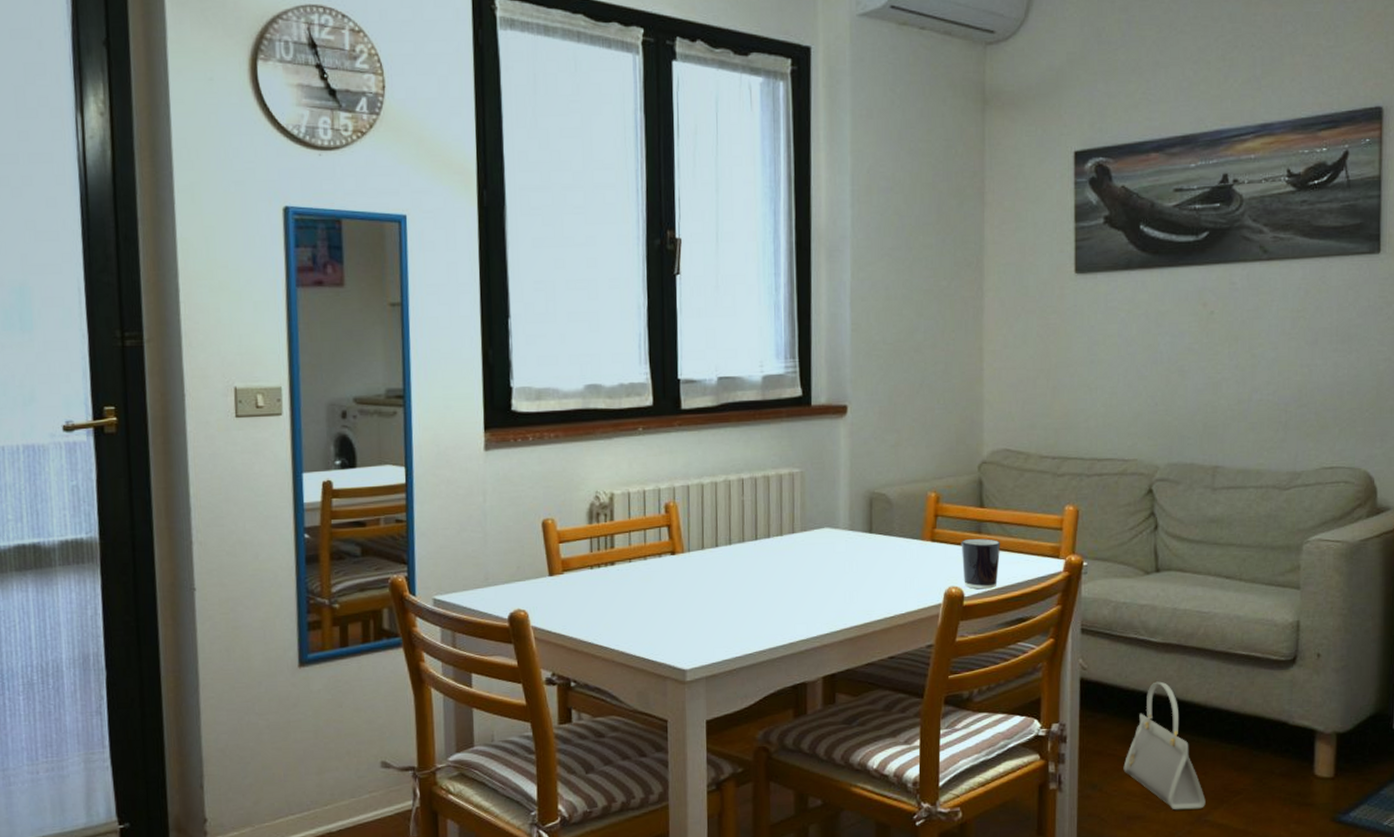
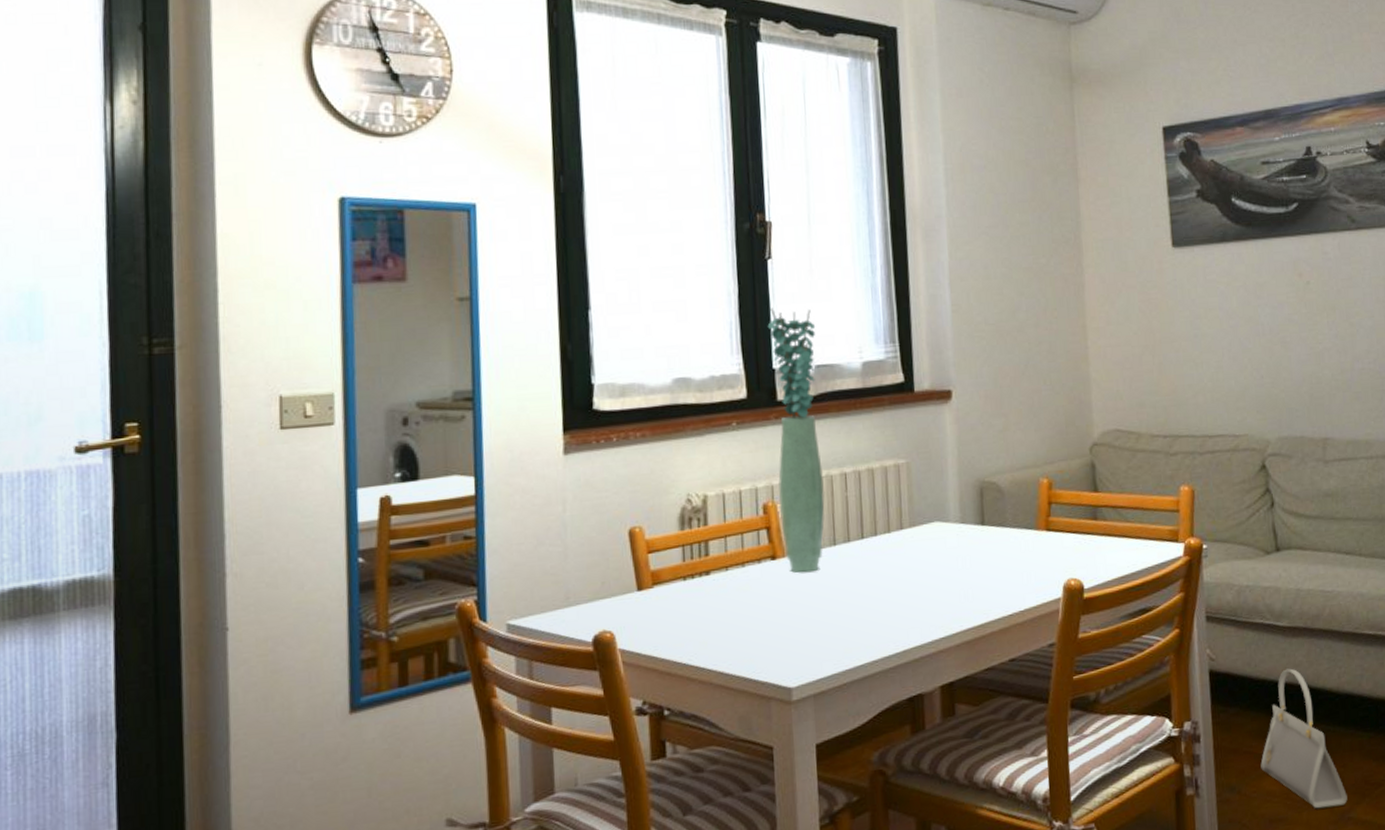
vase: none [674,321,723,568] -> present [767,308,825,574]
mug: present [961,538,1001,590] -> none [1077,525,1118,580]

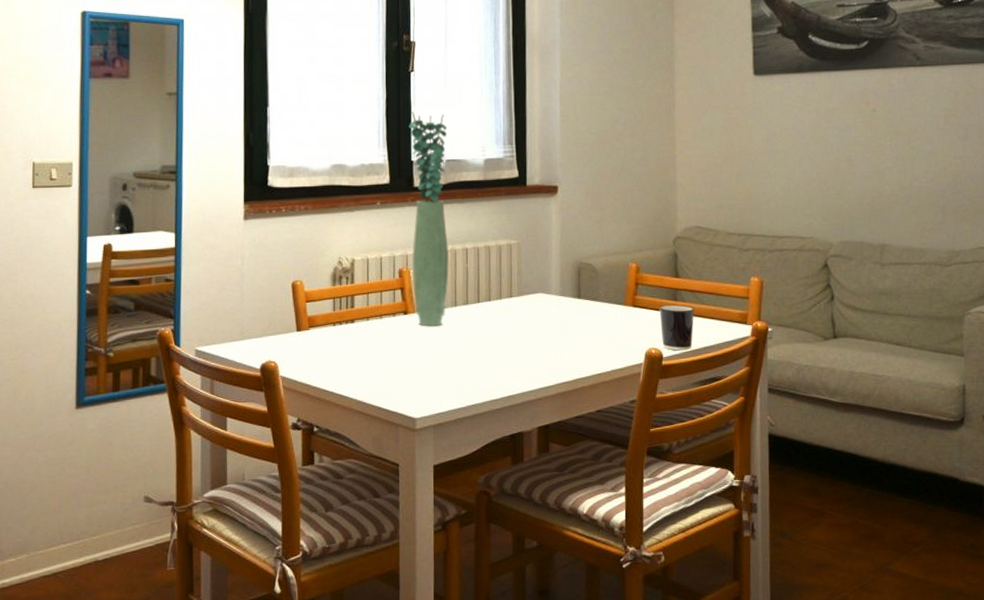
mug: none [1077,525,1118,580] -> present [659,304,695,351]
handbag: present [1260,668,1348,809] -> none [810,438,887,559]

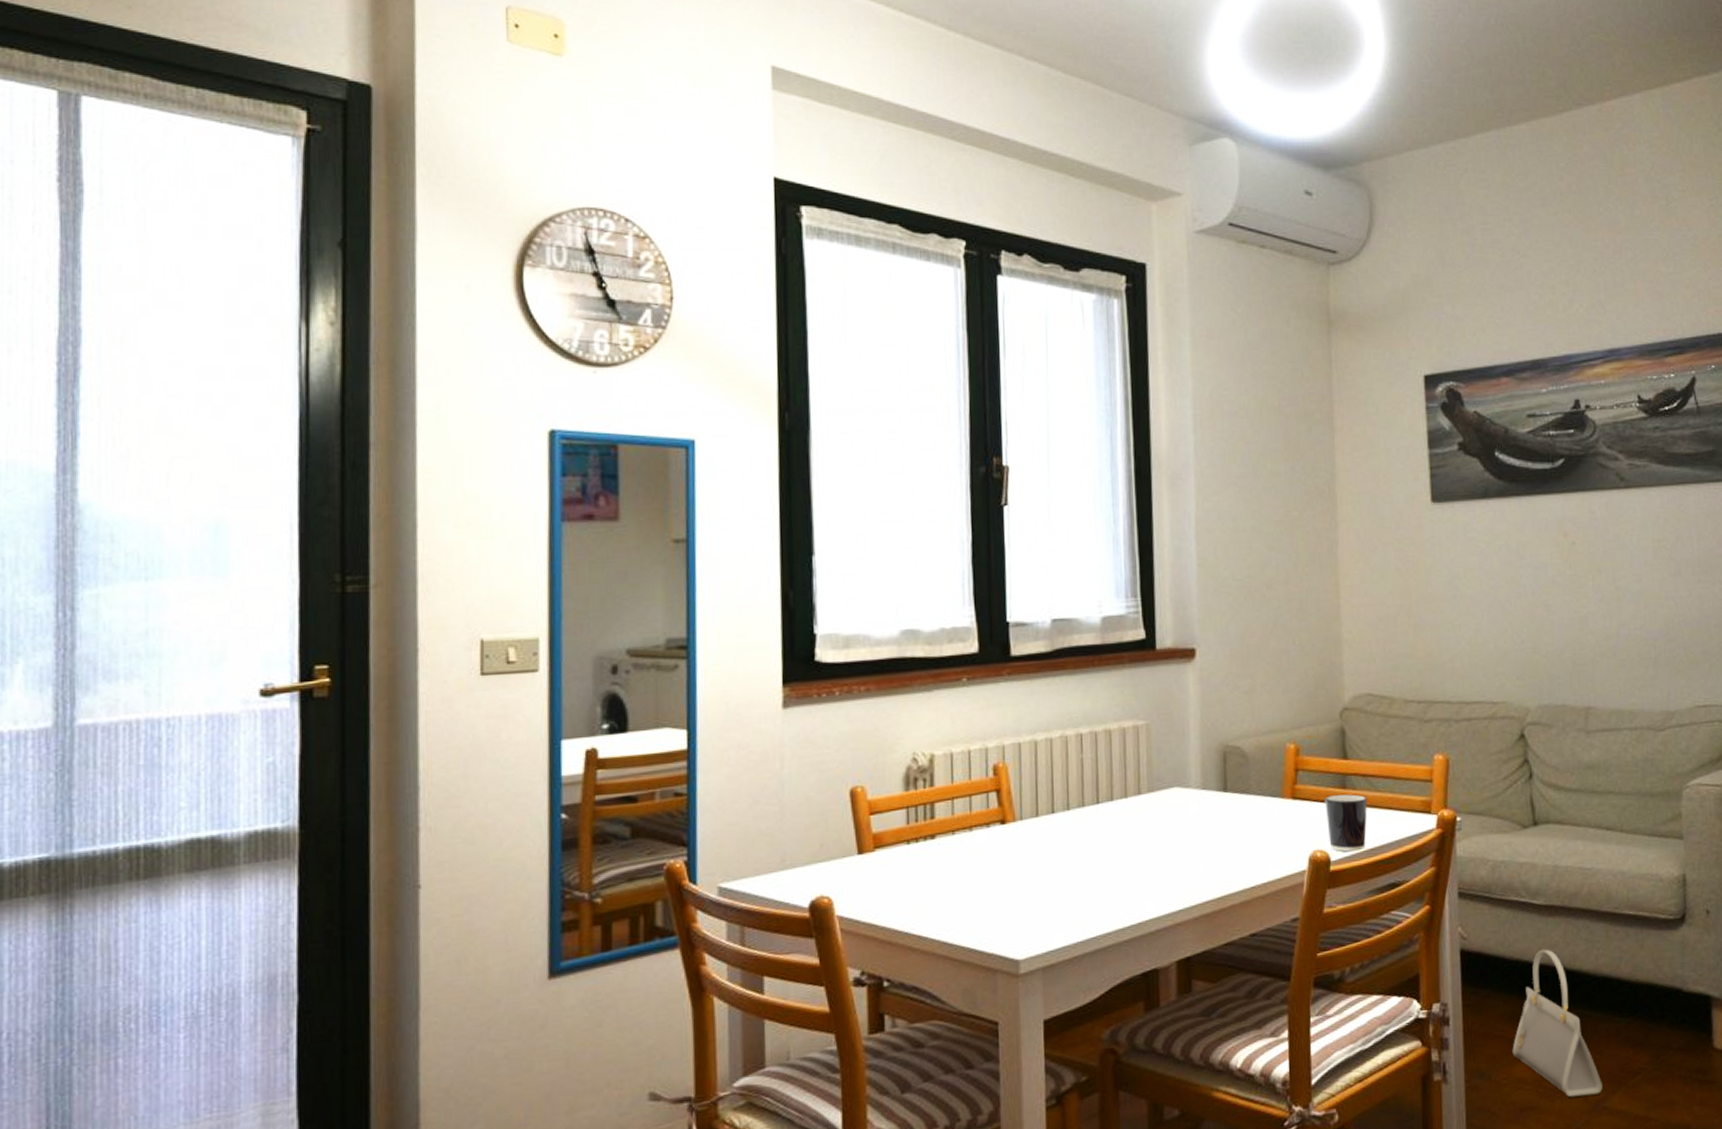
vase: present [408,111,449,327] -> none [1002,557,1059,839]
handbag: none [810,438,887,559] -> present [1512,949,1603,1098]

